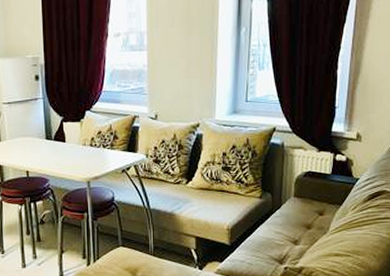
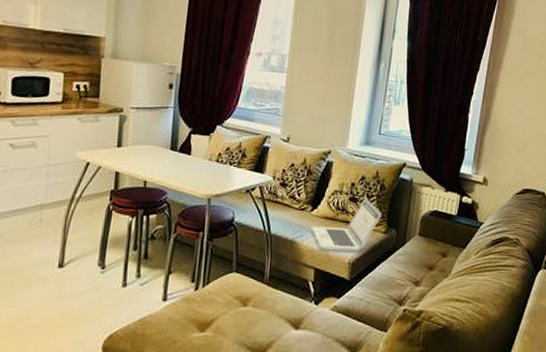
laptop: none [188,166,255,218] -> present [311,198,382,251]

